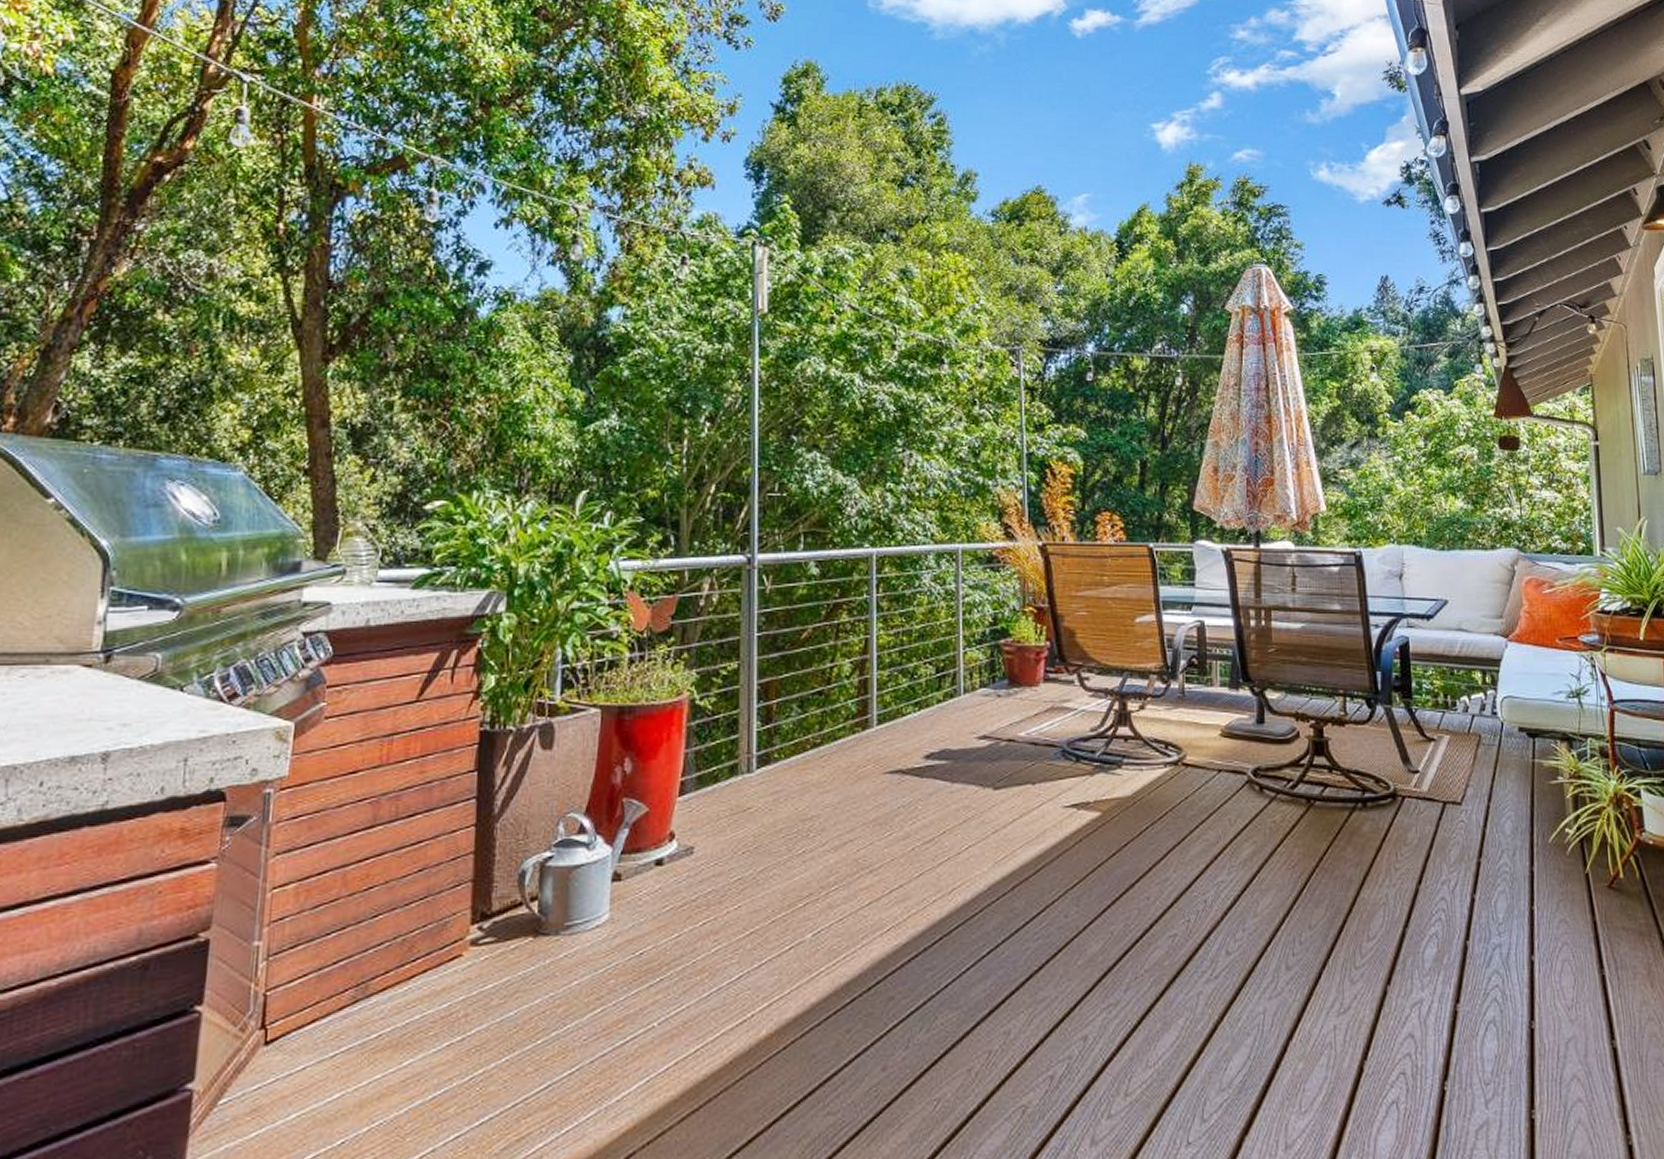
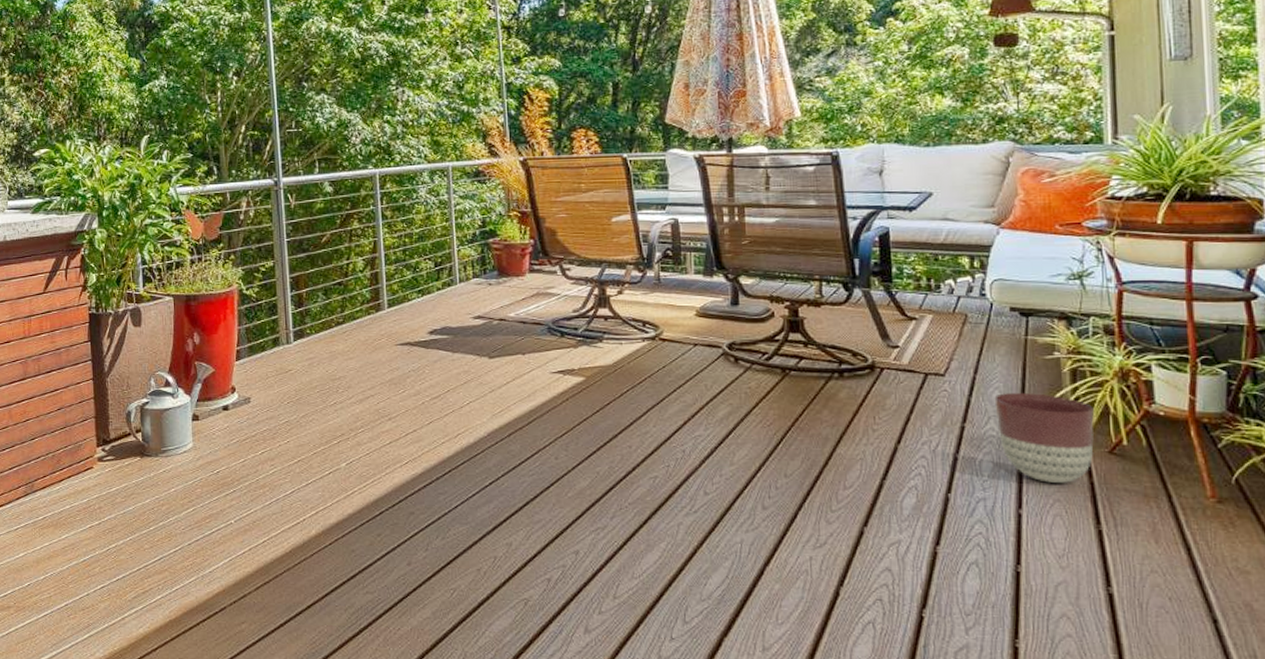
planter: none [1507,821,1596,923] -> present [994,392,1094,483]

